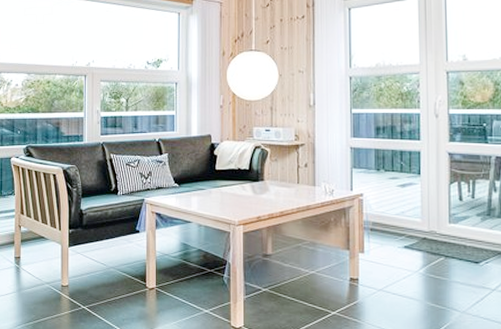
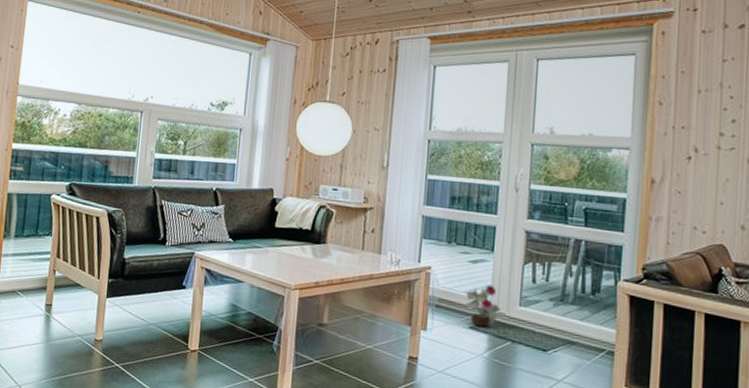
decorative plant: none [398,205,433,245] -> present [466,284,501,326]

